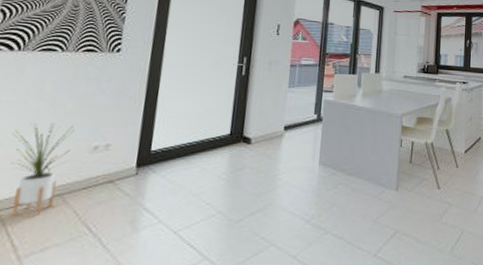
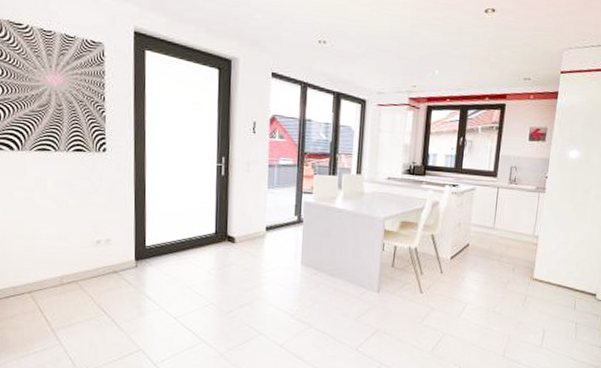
house plant: present [11,123,75,216] -> none [28,218,78,298]

